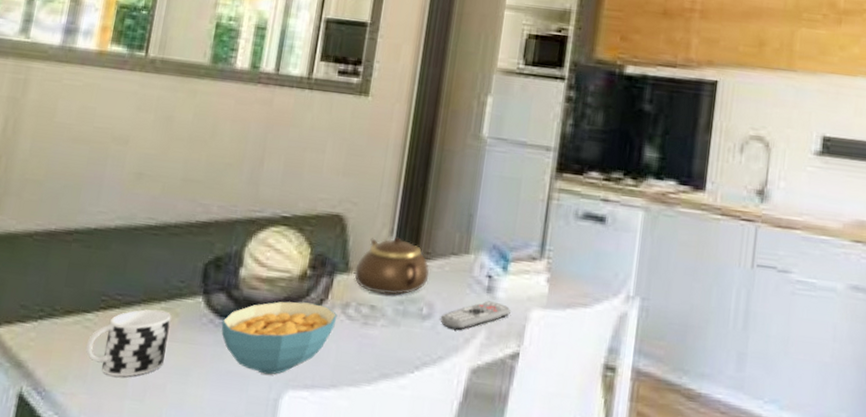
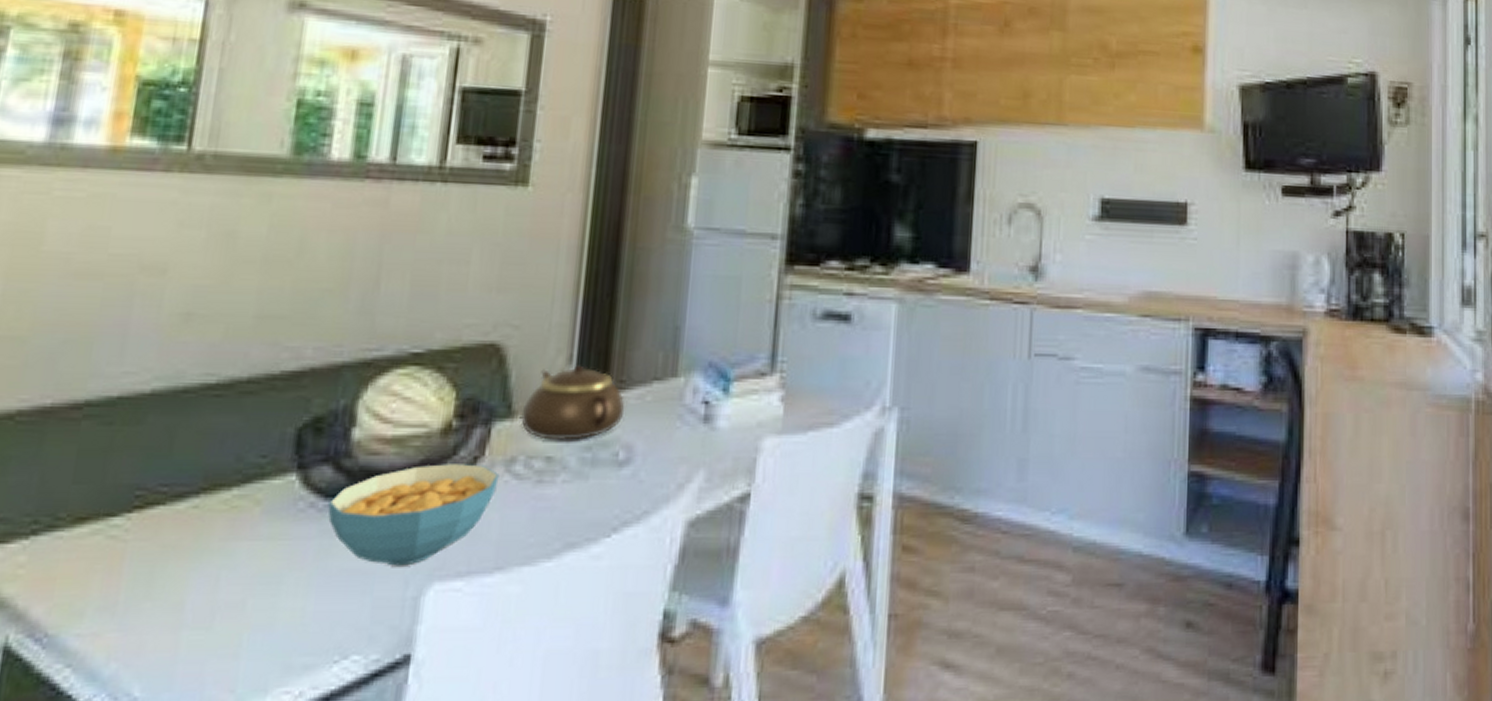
cup: present [85,309,172,377] -> none [112,499,249,600]
remote control: present [440,301,511,330] -> none [643,433,736,474]

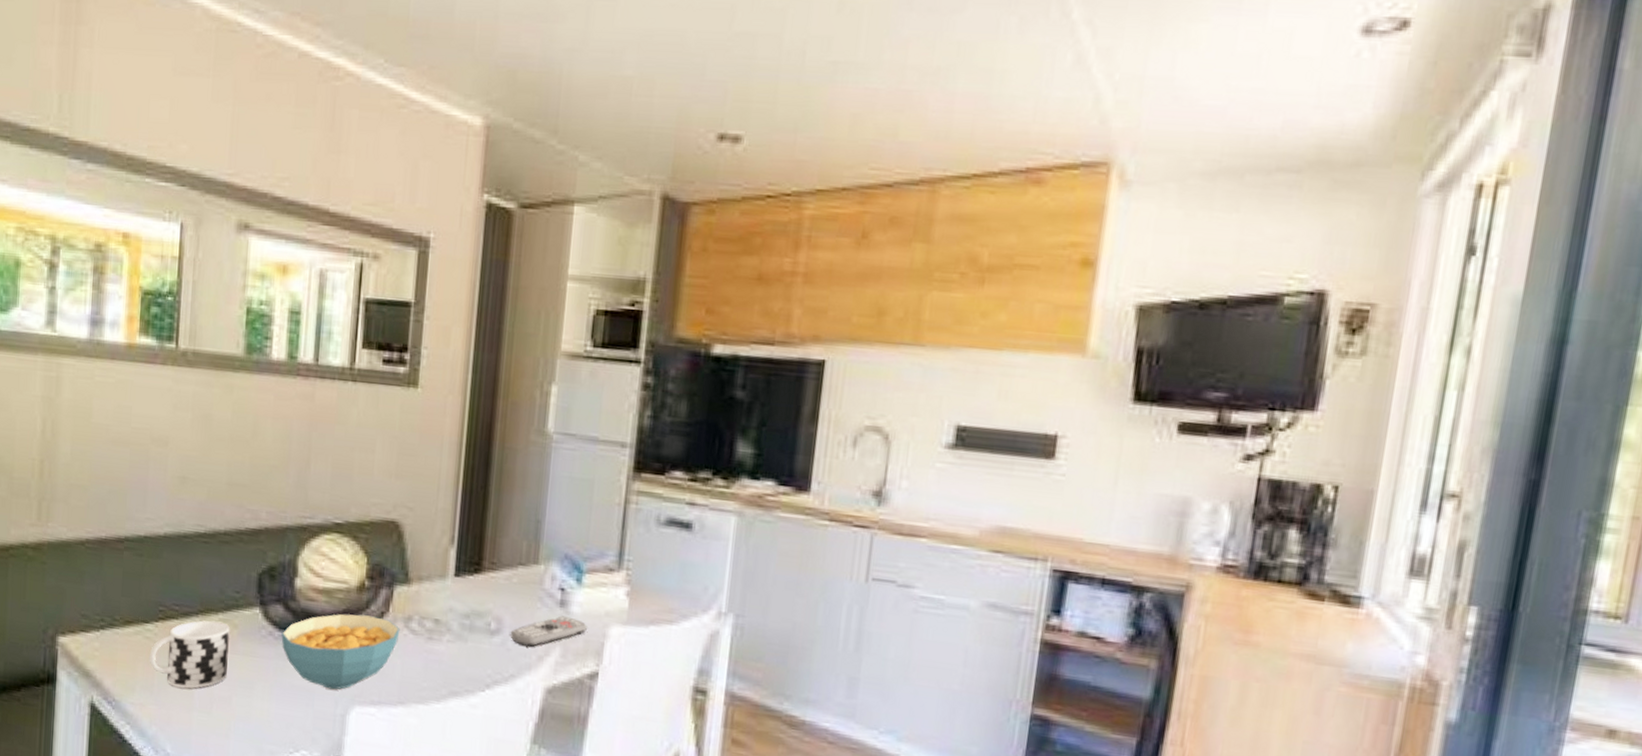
cup: none [112,499,249,600] -> present [149,620,230,689]
teapot: present [520,365,625,440] -> none [415,545,496,609]
remote control: none [643,433,736,474] -> present [510,615,587,647]

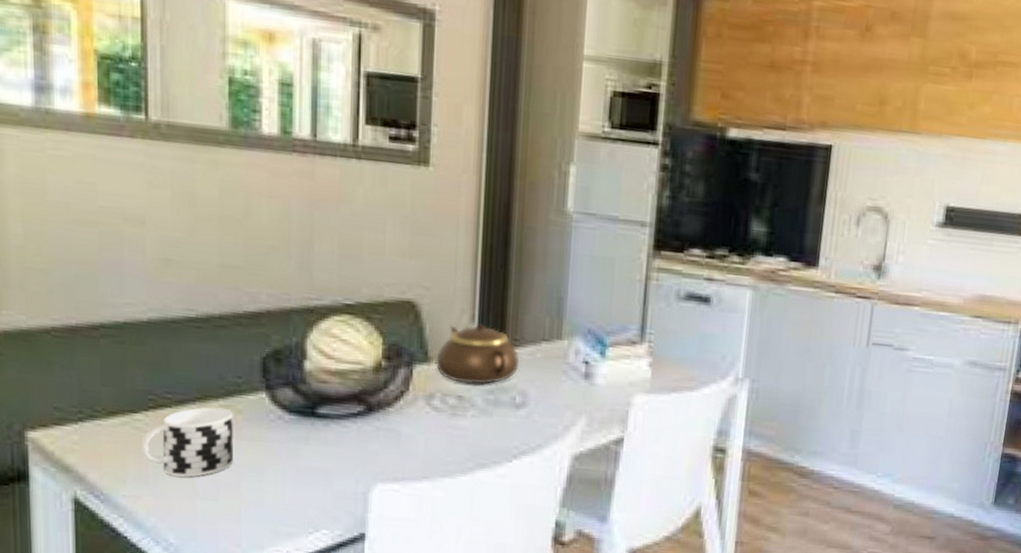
cereal bowl: present [281,613,400,690] -> none [292,394,422,469]
teapot: none [415,545,496,609] -> present [436,324,520,385]
remote control: present [510,615,587,647] -> none [535,387,612,418]

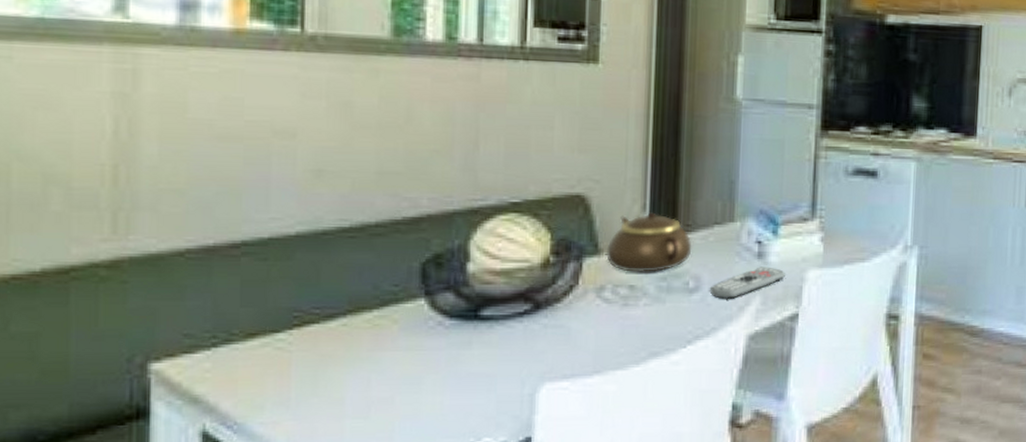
cup: present [140,407,233,477] -> none [282,319,388,396]
remote control: none [535,387,612,418] -> present [709,267,785,299]

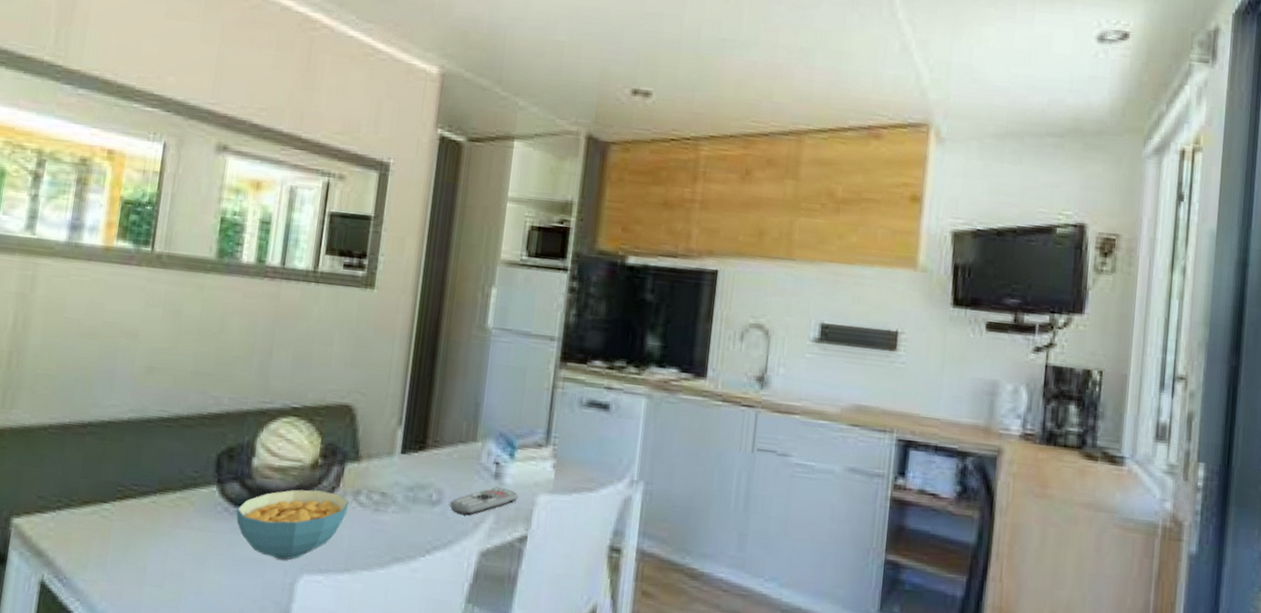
cereal bowl: none [453,291,592,371] -> present [236,489,349,560]
teapot: present [606,212,692,272] -> none [364,426,438,483]

